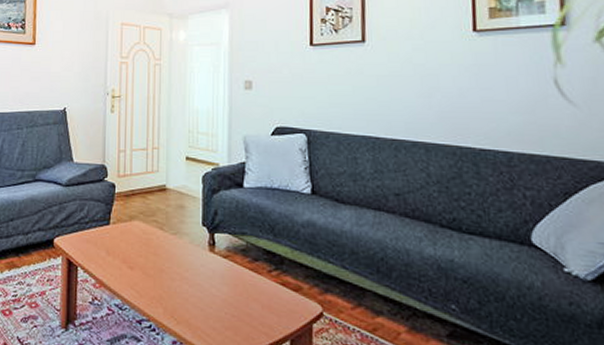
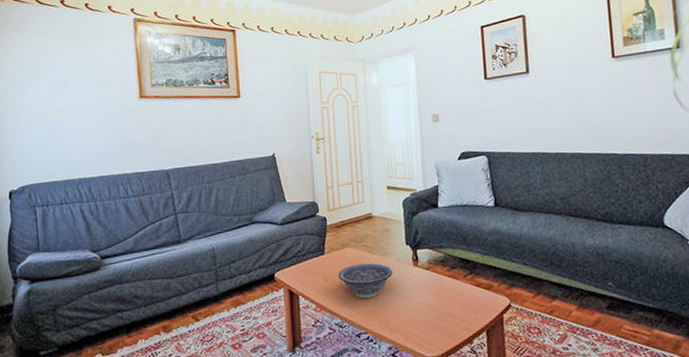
decorative bowl: none [122,240,184,281] -> present [338,262,393,299]

